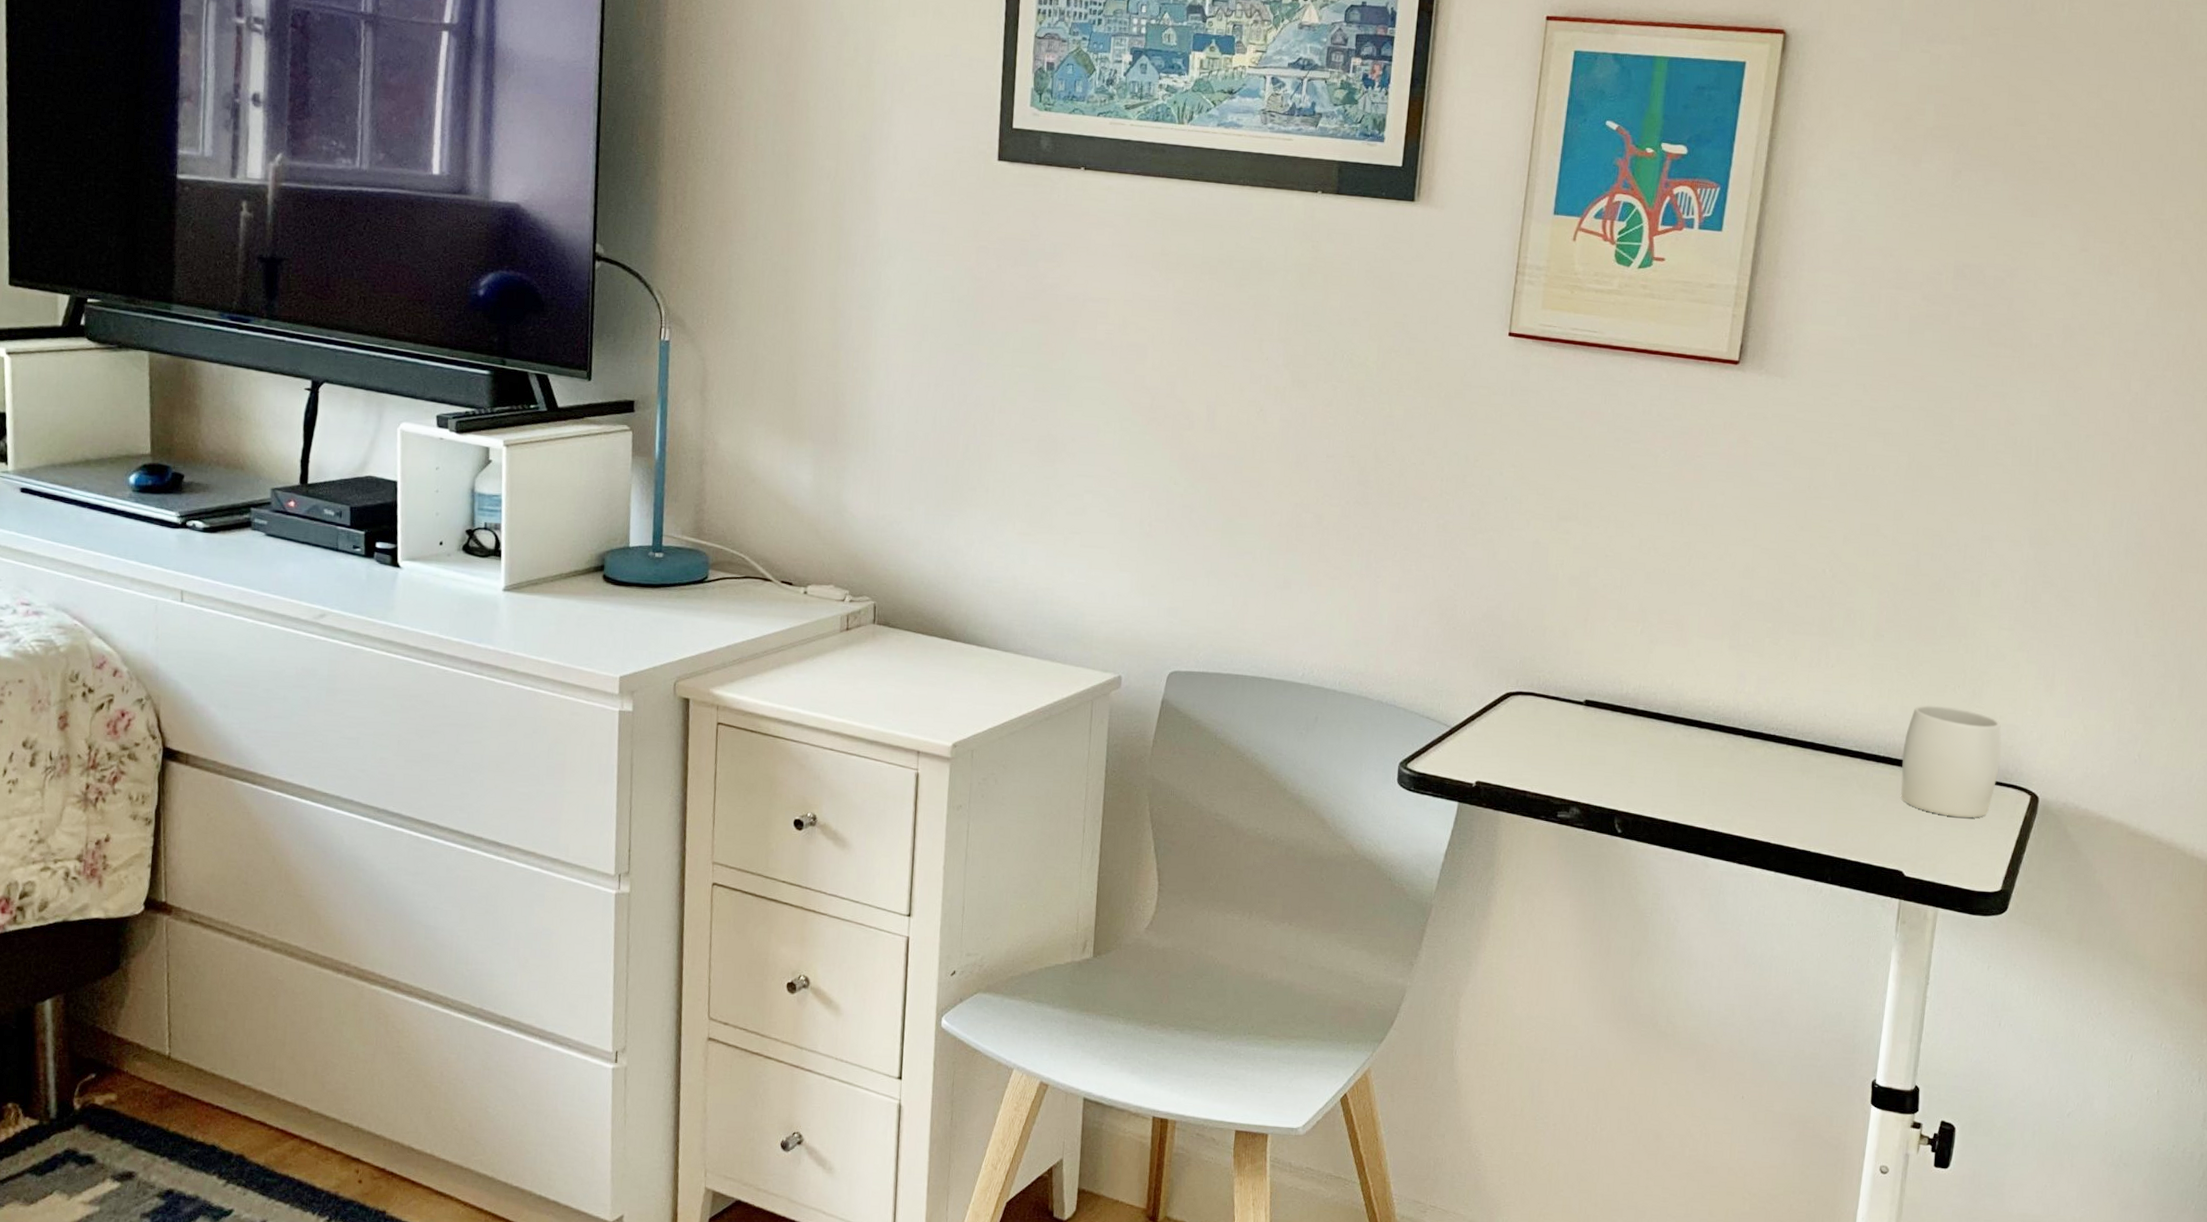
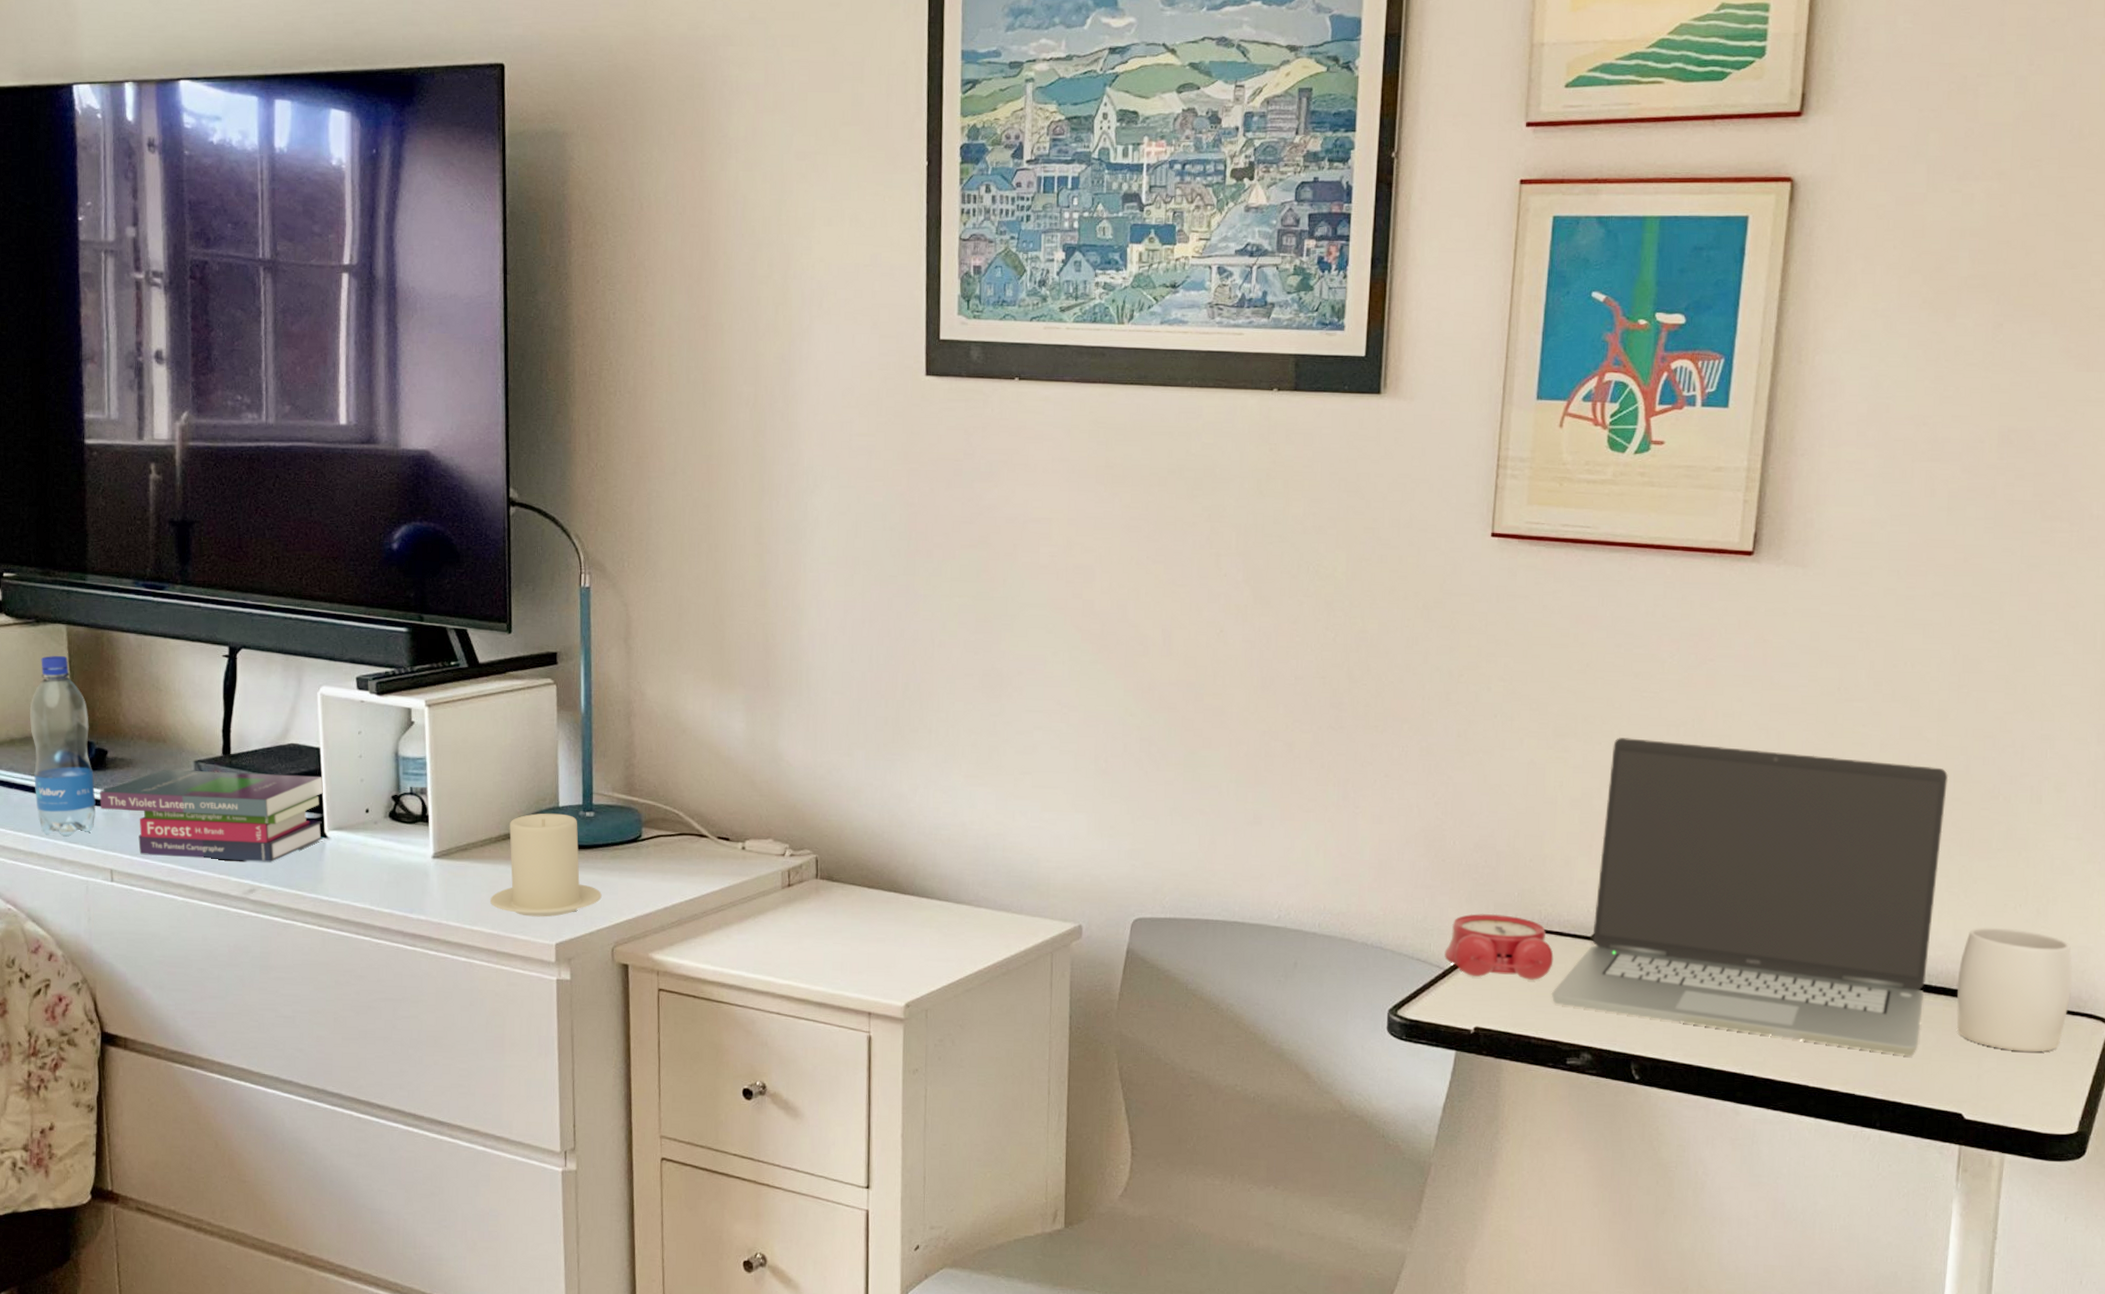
bottle: none [106,381,170,557] -> present [29,656,96,837]
books: none [173,496,399,589] -> present [99,770,323,862]
candle: none [558,552,667,651] -> present [490,813,602,917]
alarm clock: none [1451,677,1550,740] -> present [1444,913,1554,980]
laptop: none [1546,523,1902,818] -> present [1551,738,1949,1056]

